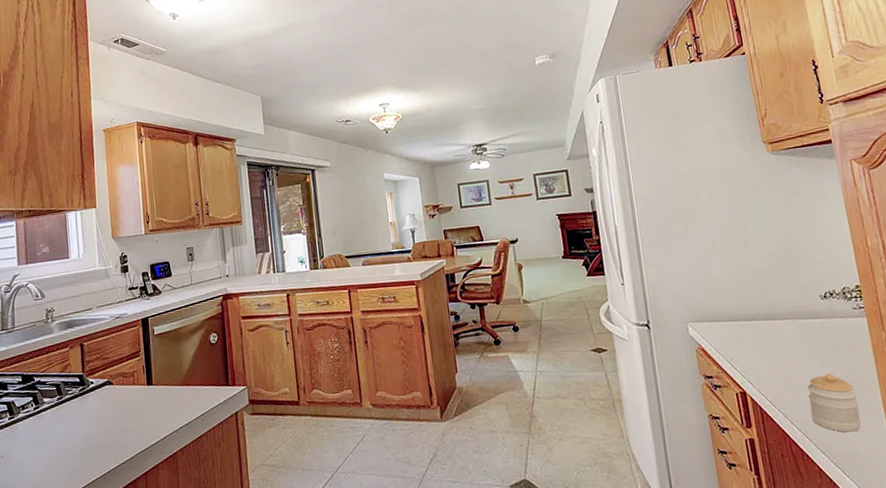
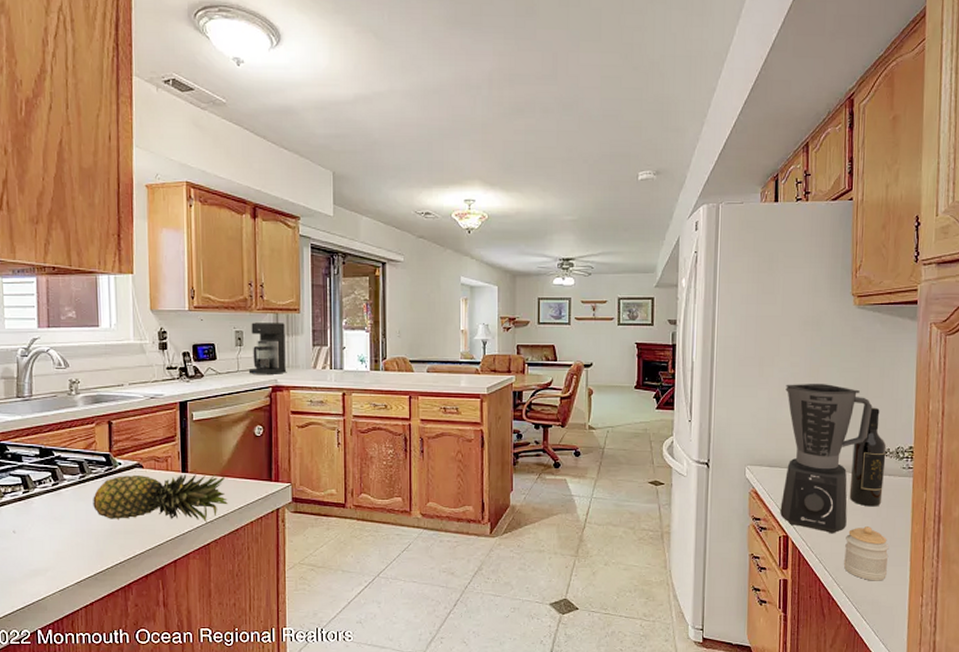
fruit: none [69,383,190,437] -> present [93,473,228,522]
coffee maker: none [200,235,235,286] -> present [248,322,287,376]
blender: none [713,232,809,386] -> present [780,384,873,534]
wine bottle: none [795,249,839,353] -> present [849,407,887,507]

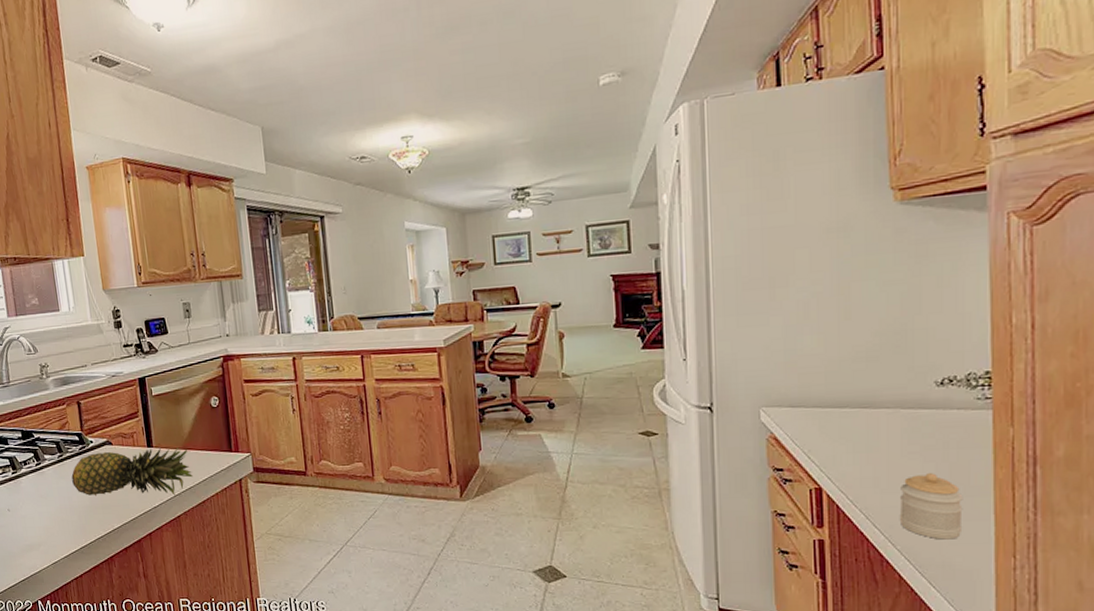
coffee maker: present [248,322,287,376] -> none [197,290,236,346]
blender: present [780,384,873,534] -> none [806,302,929,484]
wine bottle: present [849,407,887,507] -> none [902,325,952,449]

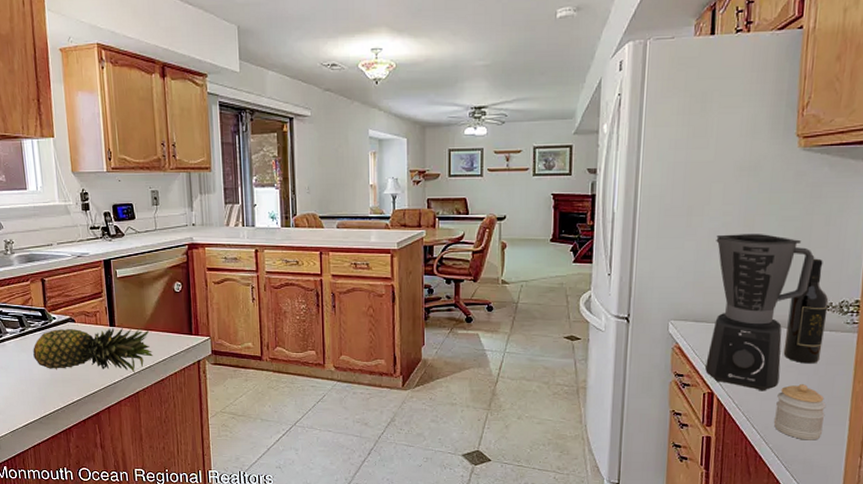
blender: none [806,302,929,484] -> present [705,234,815,391]
wine bottle: none [902,325,952,449] -> present [783,258,829,364]

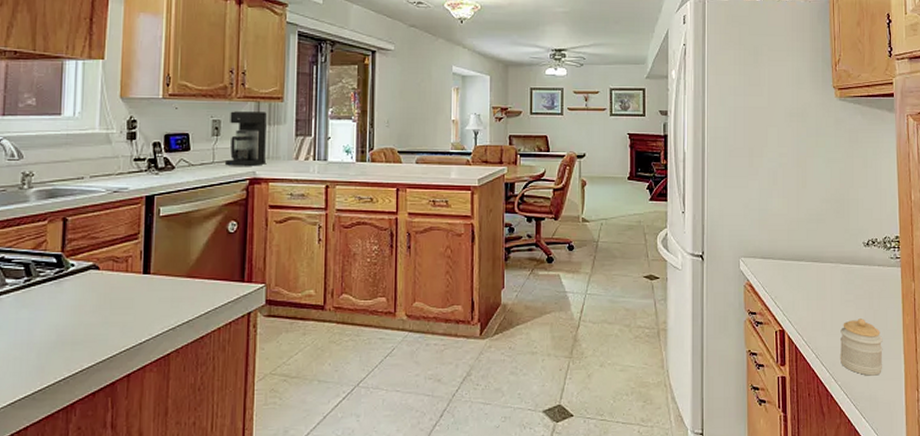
fruit: present [33,327,153,372] -> none [37,274,193,329]
coffee maker: none [165,181,202,234] -> present [224,111,267,167]
blender: present [705,234,815,391] -> none [775,174,859,327]
wine bottle: present [783,258,829,364] -> none [841,197,874,298]

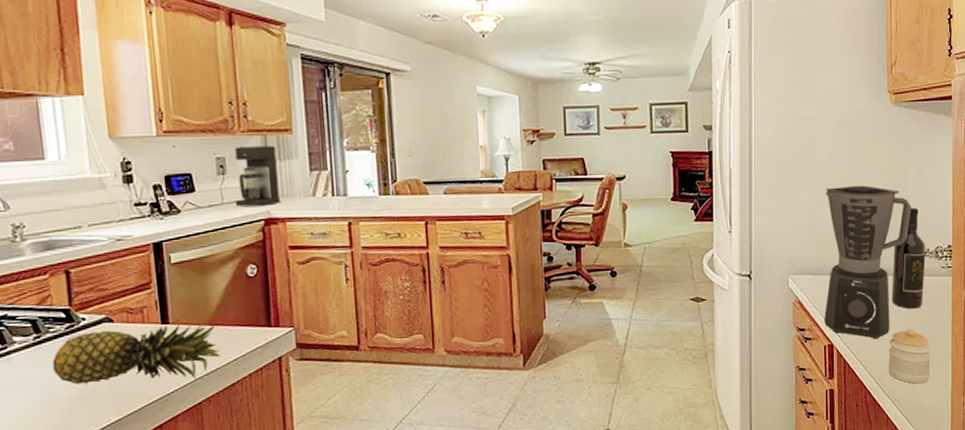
fruit: none [37,274,193,329] -> present [52,322,220,385]
blender: none [775,174,859,327] -> present [824,186,912,339]
wine bottle: none [841,197,874,298] -> present [891,207,926,309]

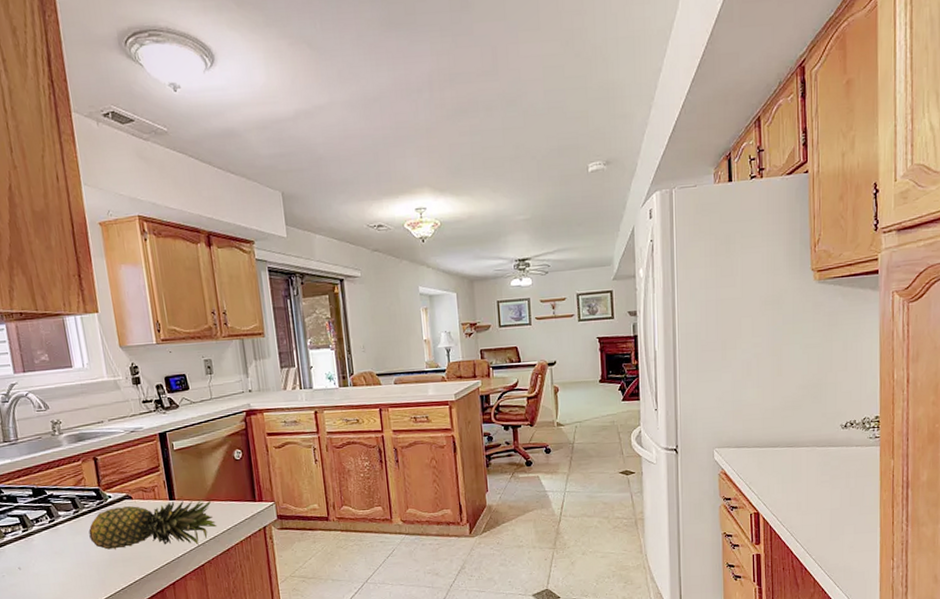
coffee maker: present [234,146,281,207] -> none [218,348,258,401]
blender: present [824,186,912,339] -> none [749,361,837,507]
jar: present [888,329,931,384] -> none [814,497,859,549]
wine bottle: present [891,207,926,309] -> none [817,380,853,478]

